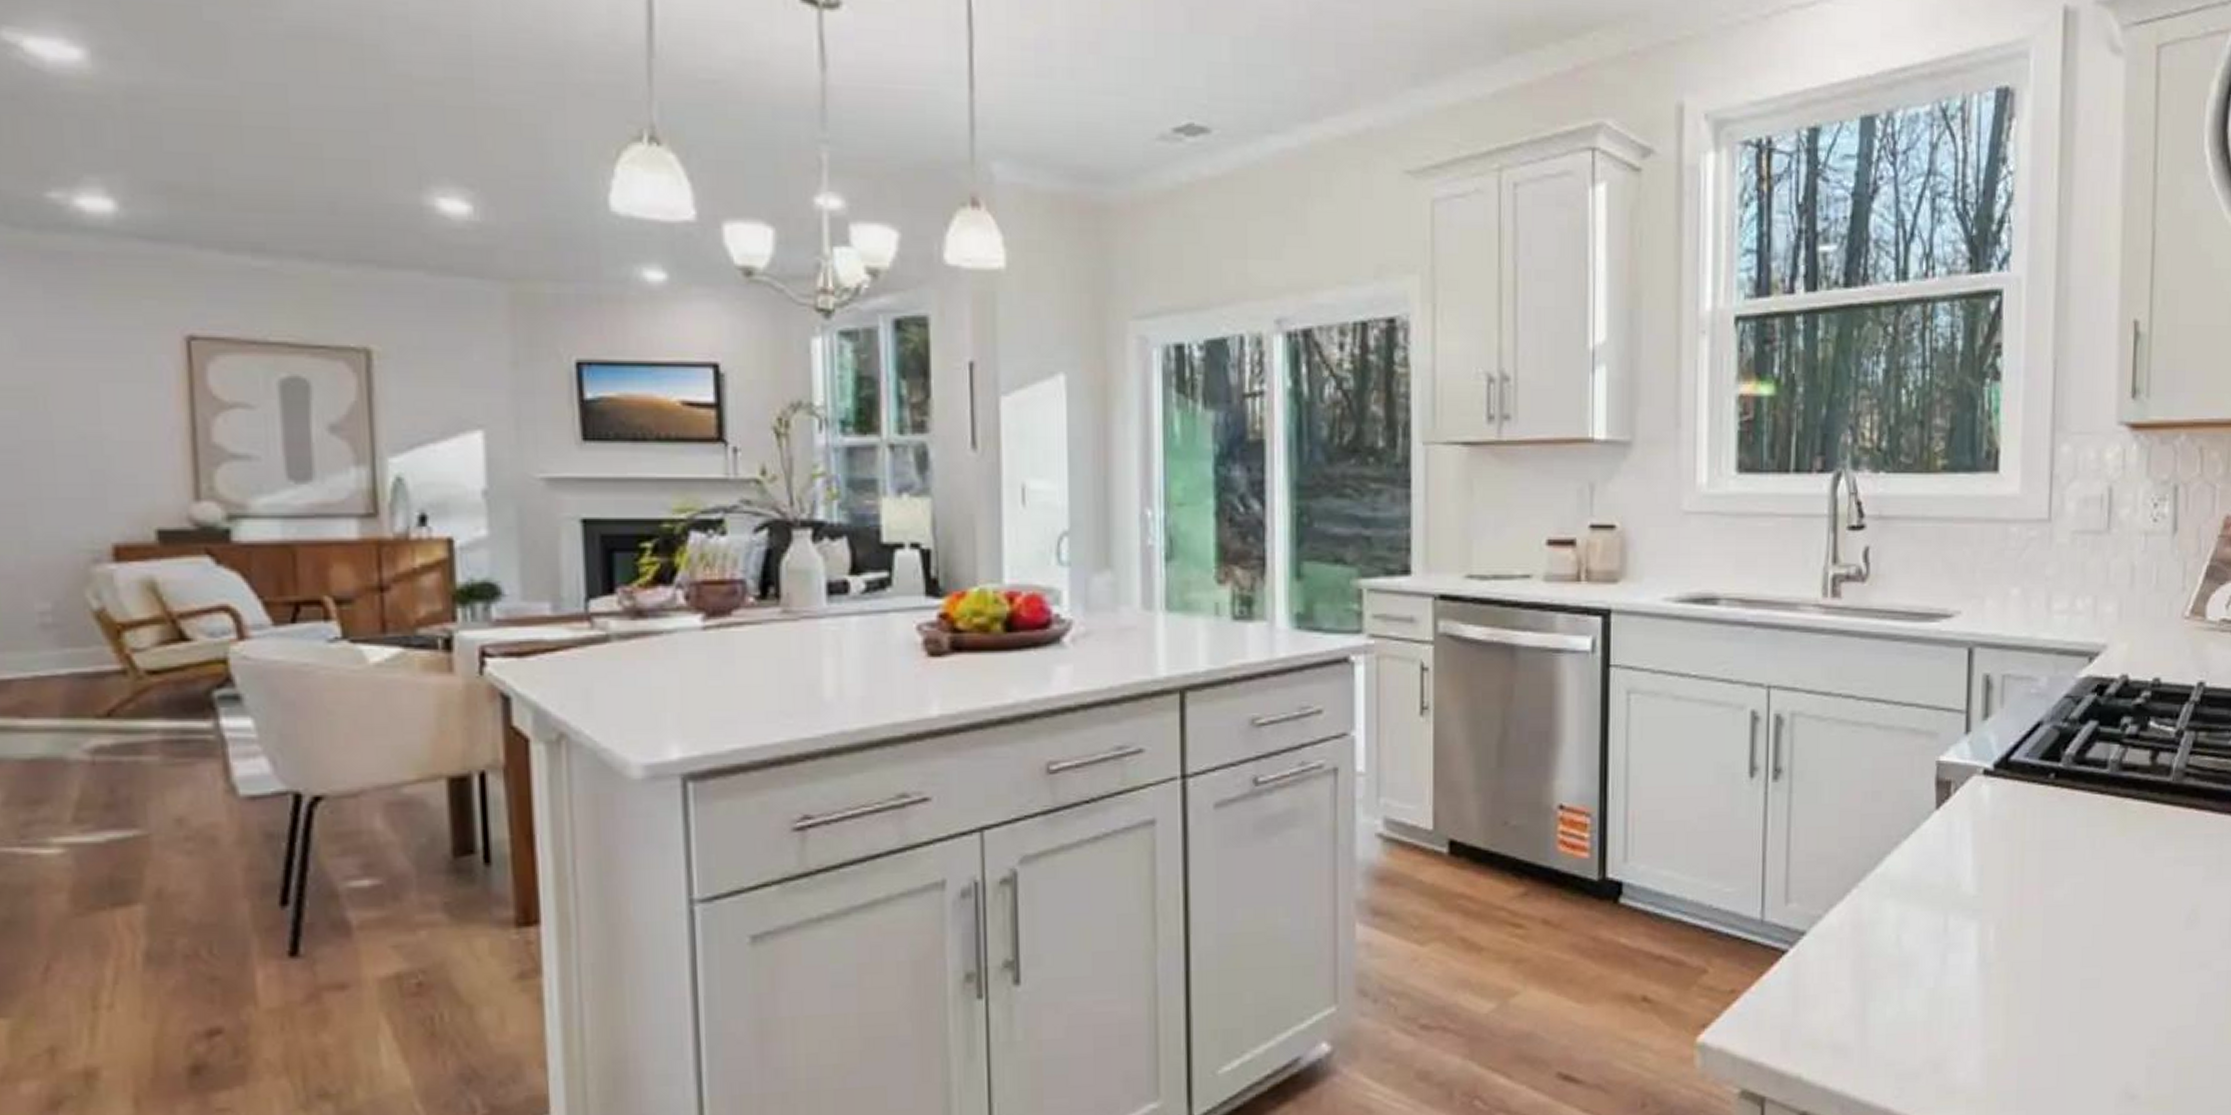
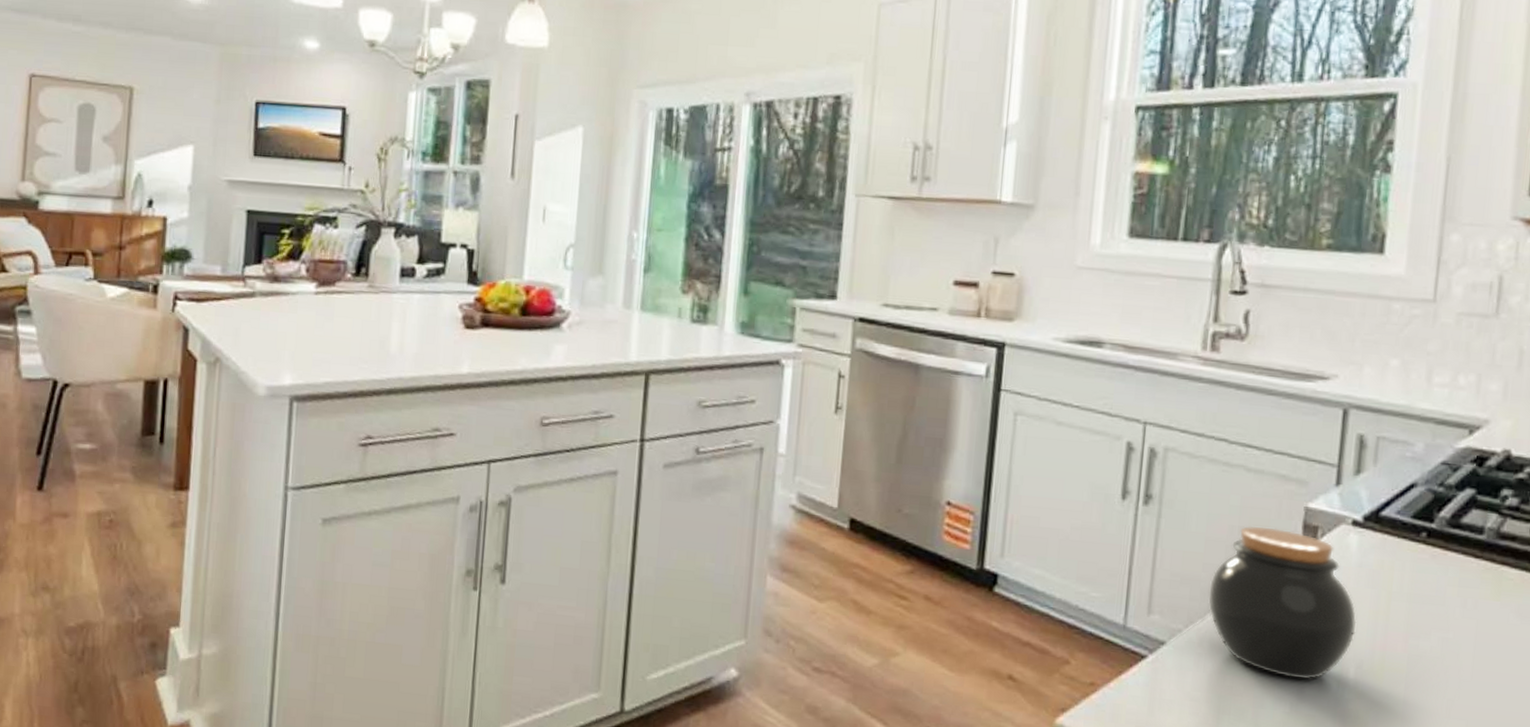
jar: none [1846,788,1994,951] -> present [1208,526,1357,680]

